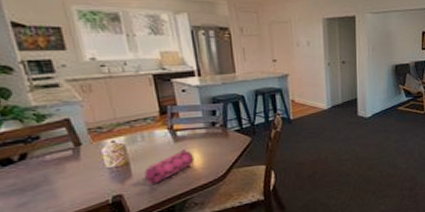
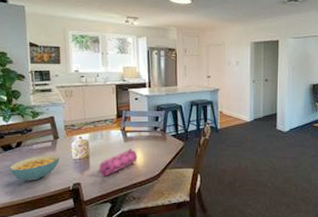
cereal bowl: none [15,165,88,200] -> present [9,155,60,181]

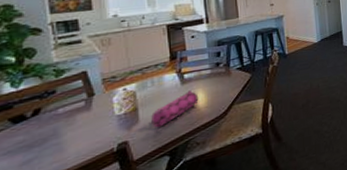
cereal bowl: present [9,155,60,181] -> none [23,115,97,155]

